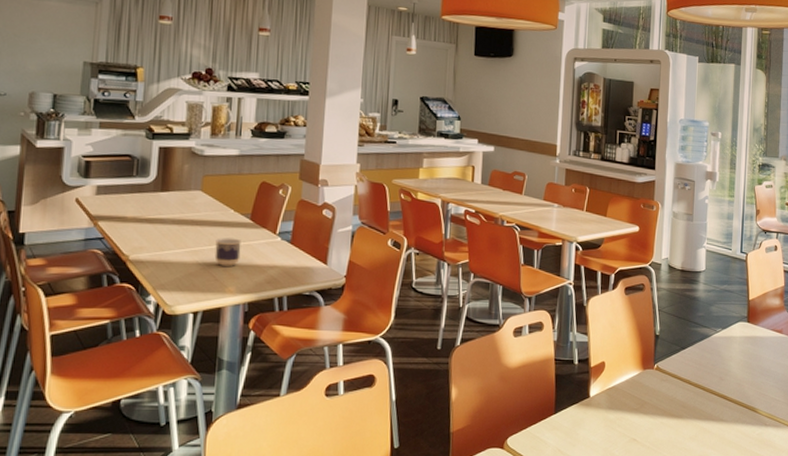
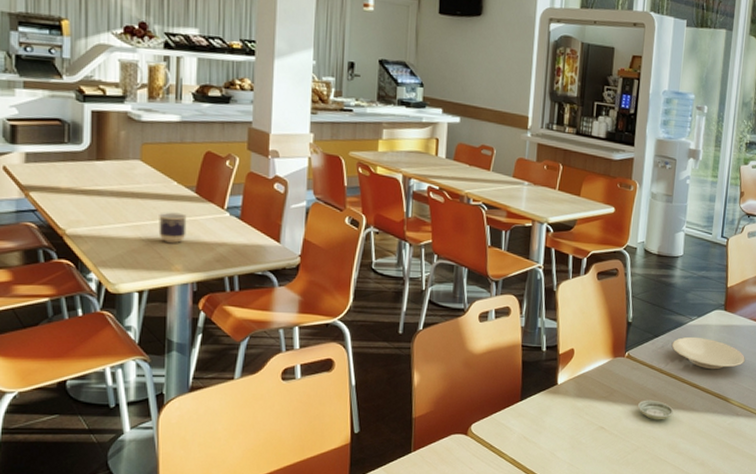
saucer: none [667,411,703,431] -> present [637,400,674,420]
saucer: none [698,348,771,380] -> present [671,336,746,370]

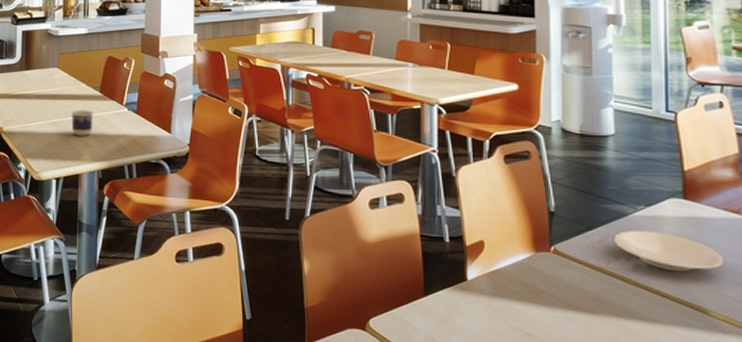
saucer: present [637,400,674,420] -> none [574,304,626,331]

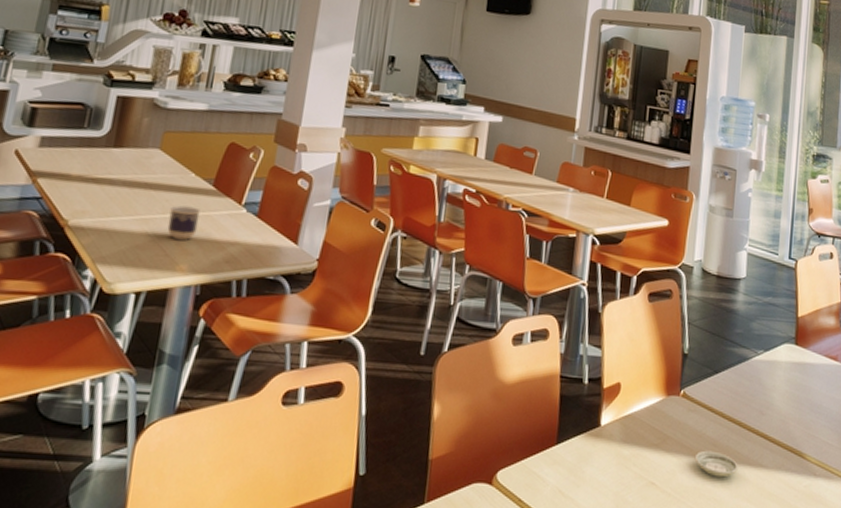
saucer: none [574,304,626,331] -> present [694,450,738,478]
saucer: present [613,230,726,272] -> none [734,374,823,417]

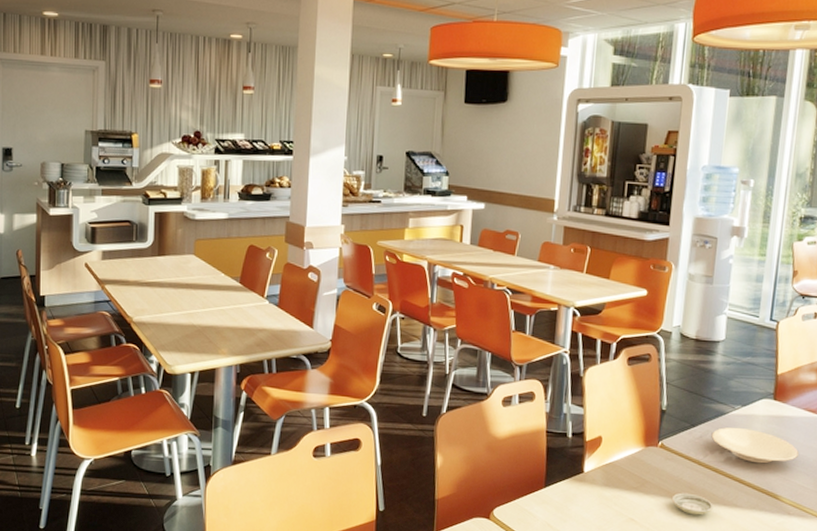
cup: present [167,205,201,240] -> none [208,301,232,329]
saucer: none [734,374,823,417] -> present [711,427,800,464]

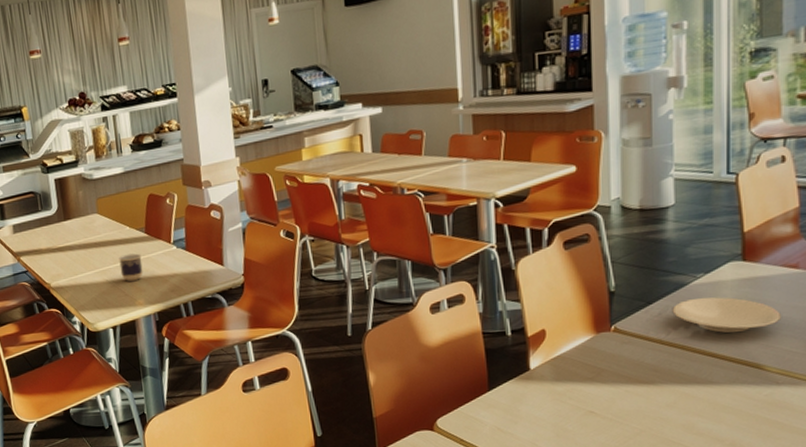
cup: none [208,301,232,329] -> present [119,253,143,281]
saucer: present [671,492,713,515] -> none [634,376,684,399]

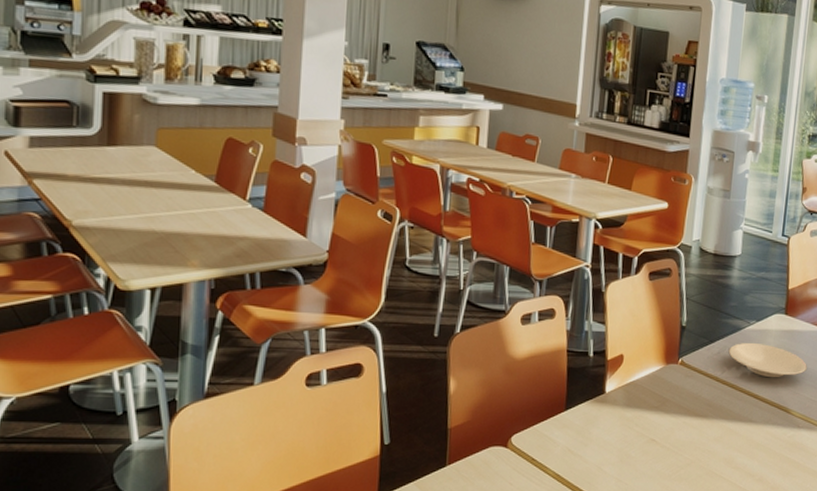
cup: present [119,253,143,281] -> none [174,202,205,236]

